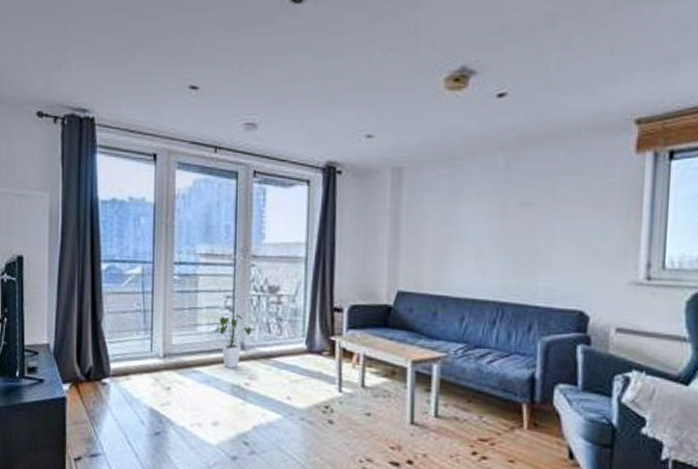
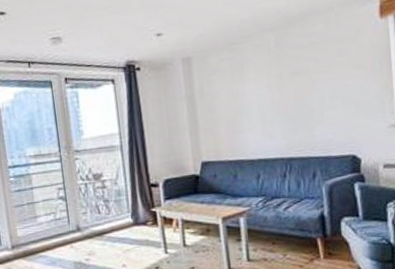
house plant: present [214,313,251,368] -> none [52,201,84,249]

